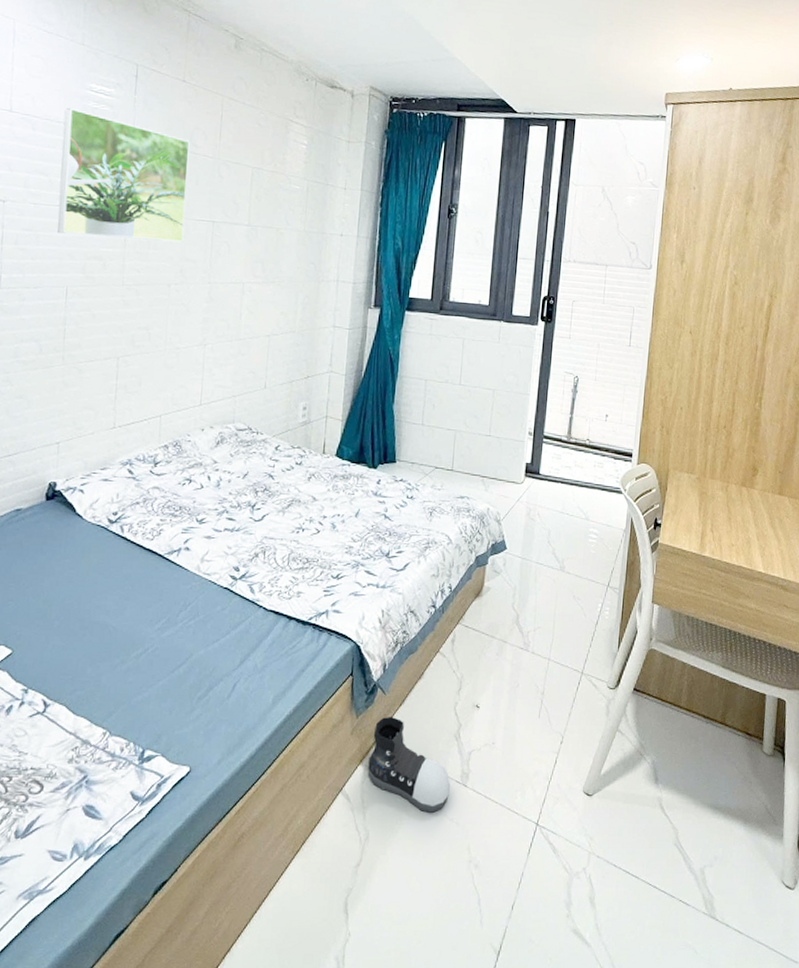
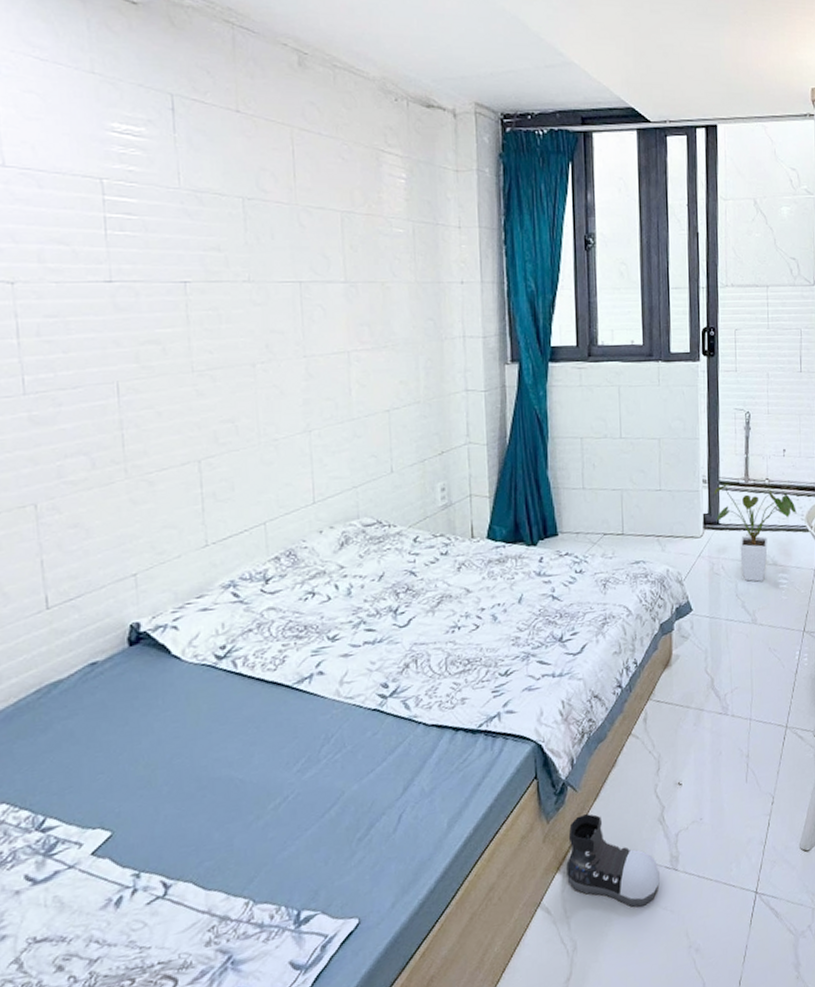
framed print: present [58,107,190,243] -> none [80,155,265,316]
house plant: none [537,437,613,533] -> present [714,482,797,582]

